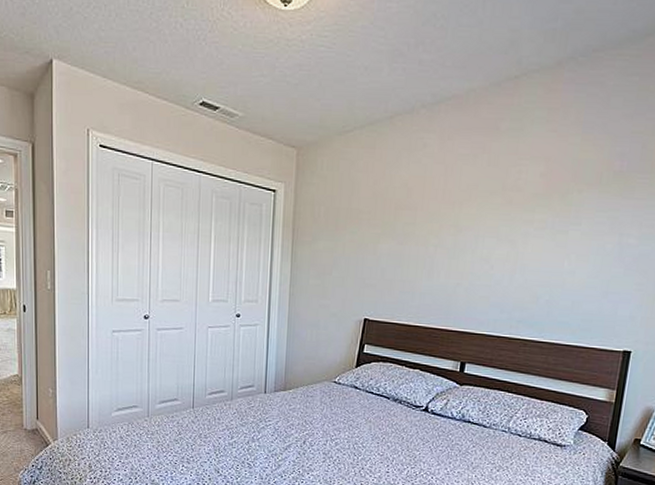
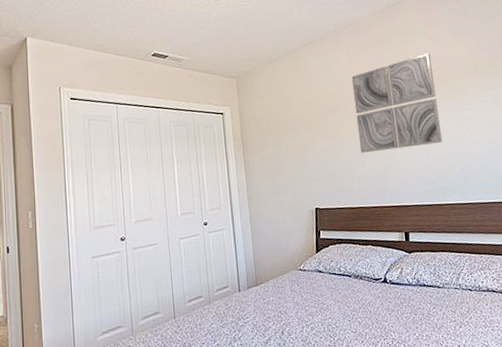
wall art: none [430,149,547,267] -> present [351,52,443,153]

